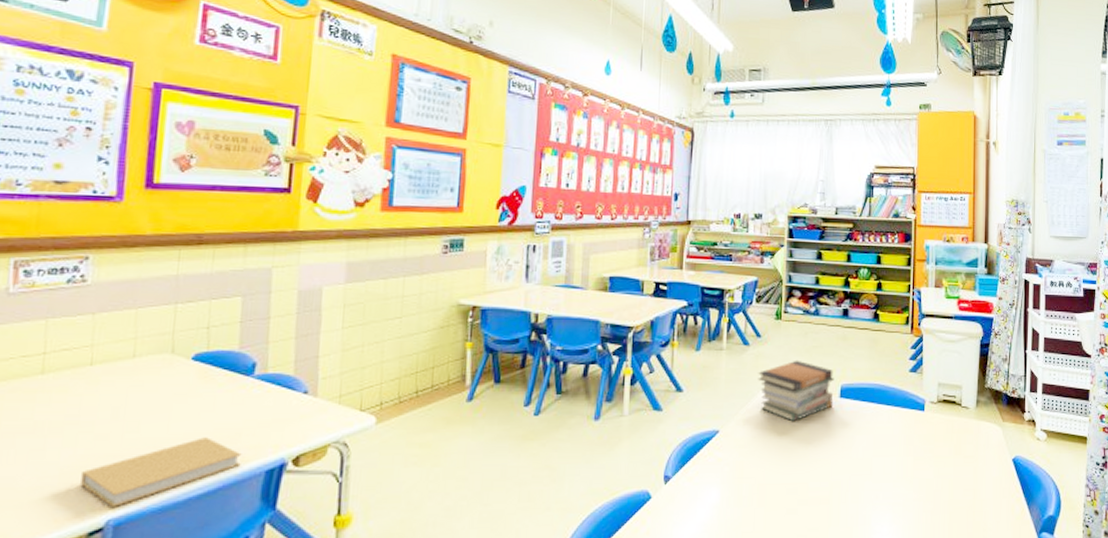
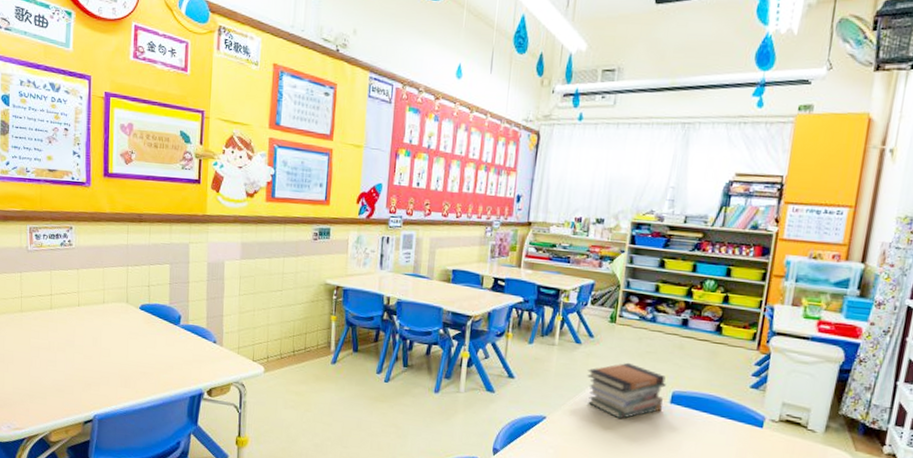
book: present [81,437,242,507] -> none [78,366,174,407]

